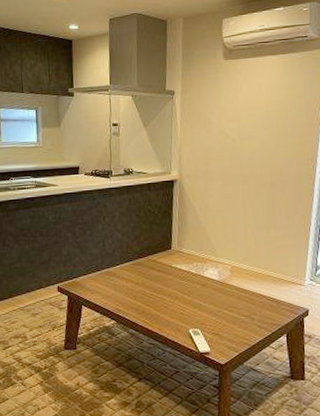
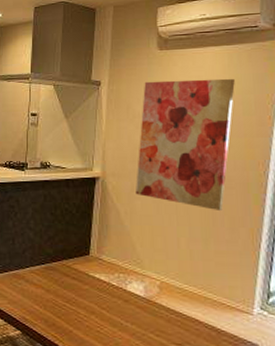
wall art: none [208,85,289,202] -> present [136,78,235,210]

